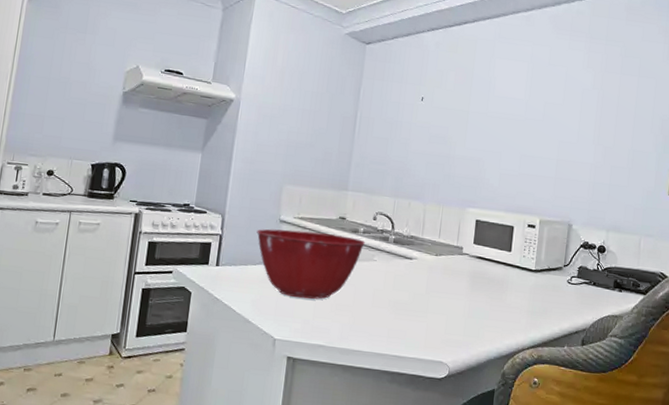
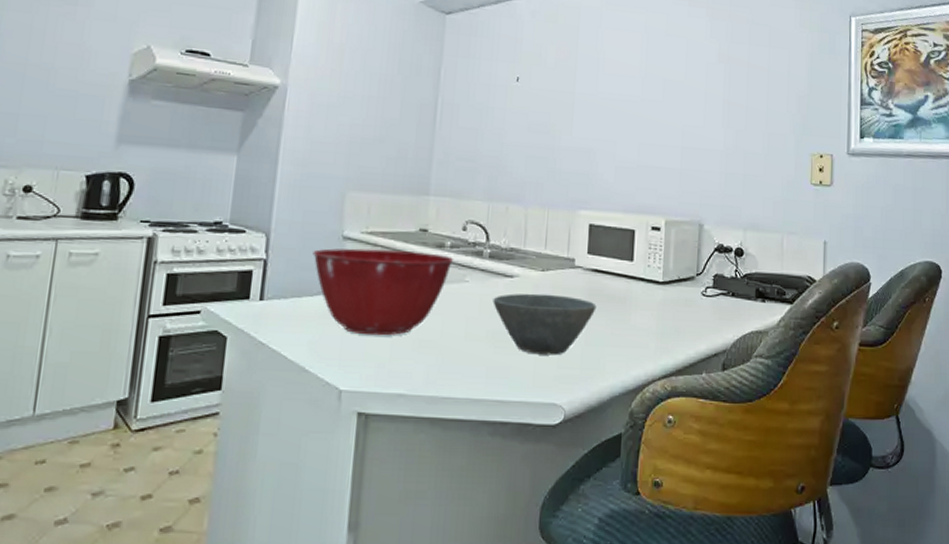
bowl: none [395,272,479,324] -> present [493,293,597,356]

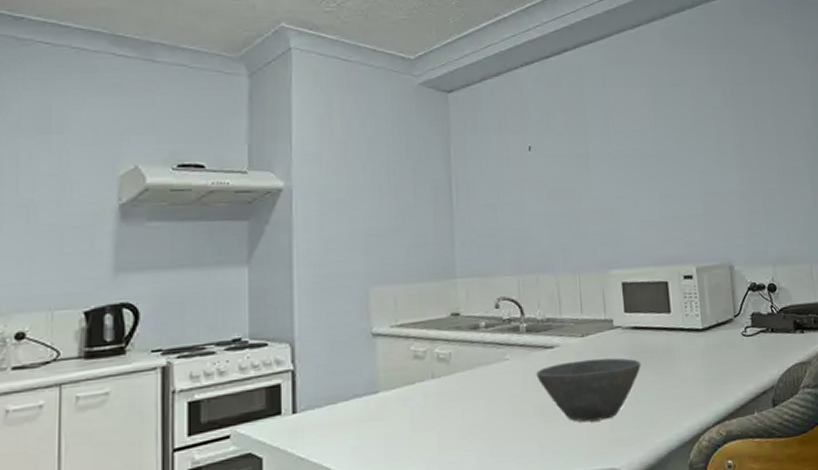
mixing bowl: present [313,248,454,336] -> none [343,336,491,432]

